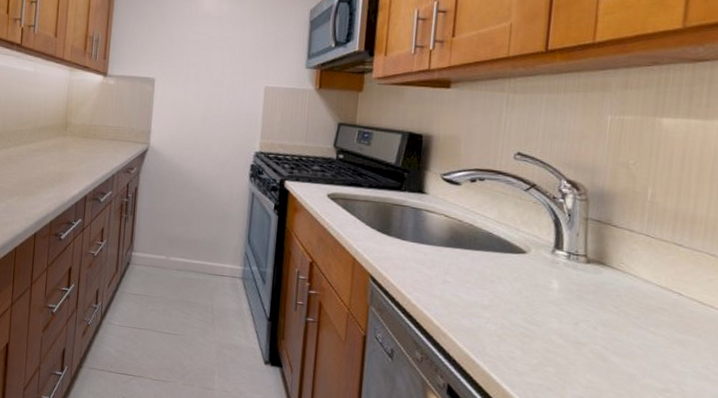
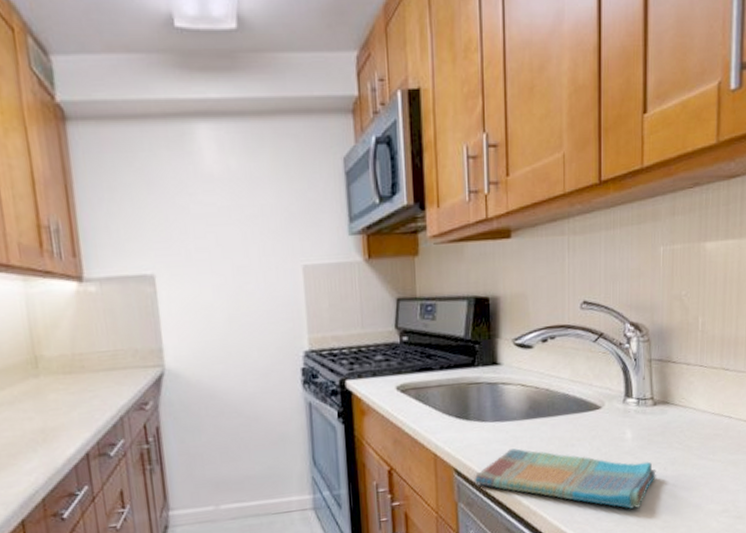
dish towel: none [387,270,584,359] -> present [474,448,656,509]

